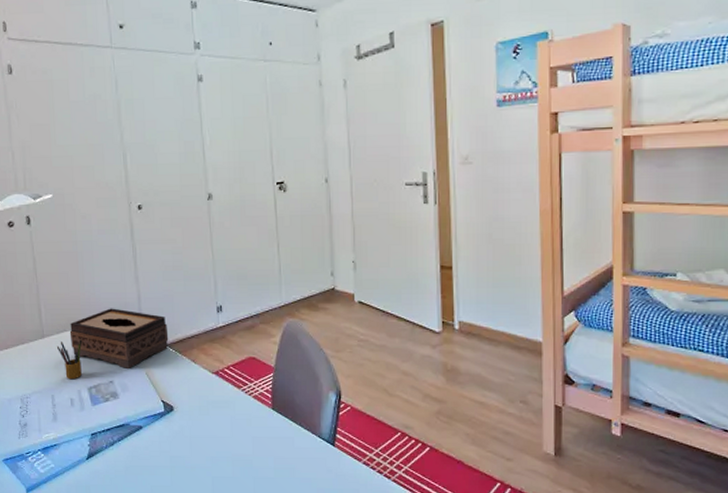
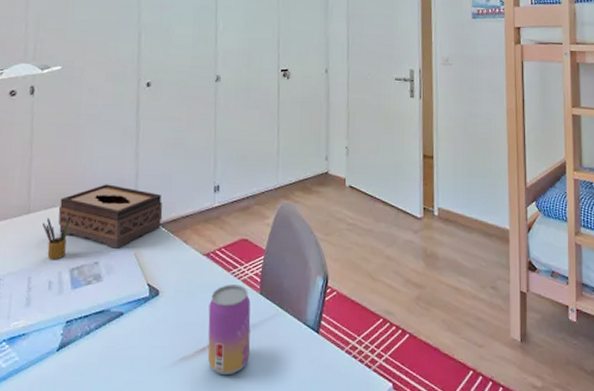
beverage can: none [223,401,267,483] -> present [207,285,251,376]

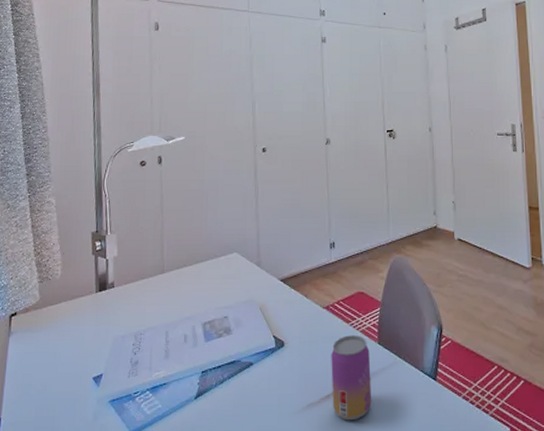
pencil box: present [42,214,72,260] -> none [175,273,201,315]
tissue box: present [58,184,163,249] -> none [189,244,284,304]

